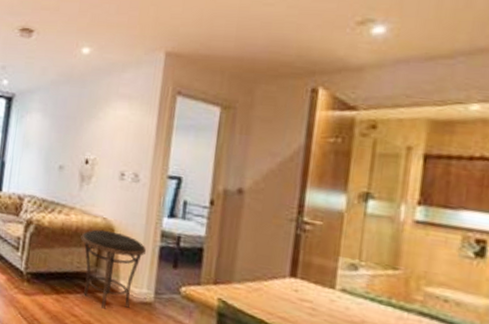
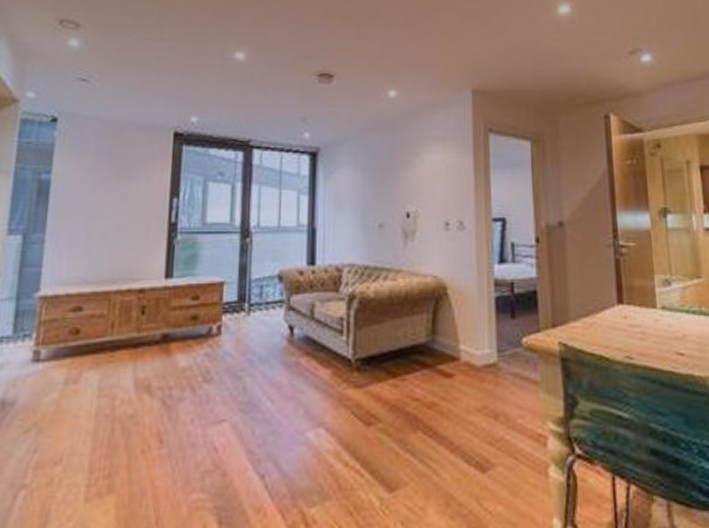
side table: present [80,229,147,309] -> none [412,291,483,383]

